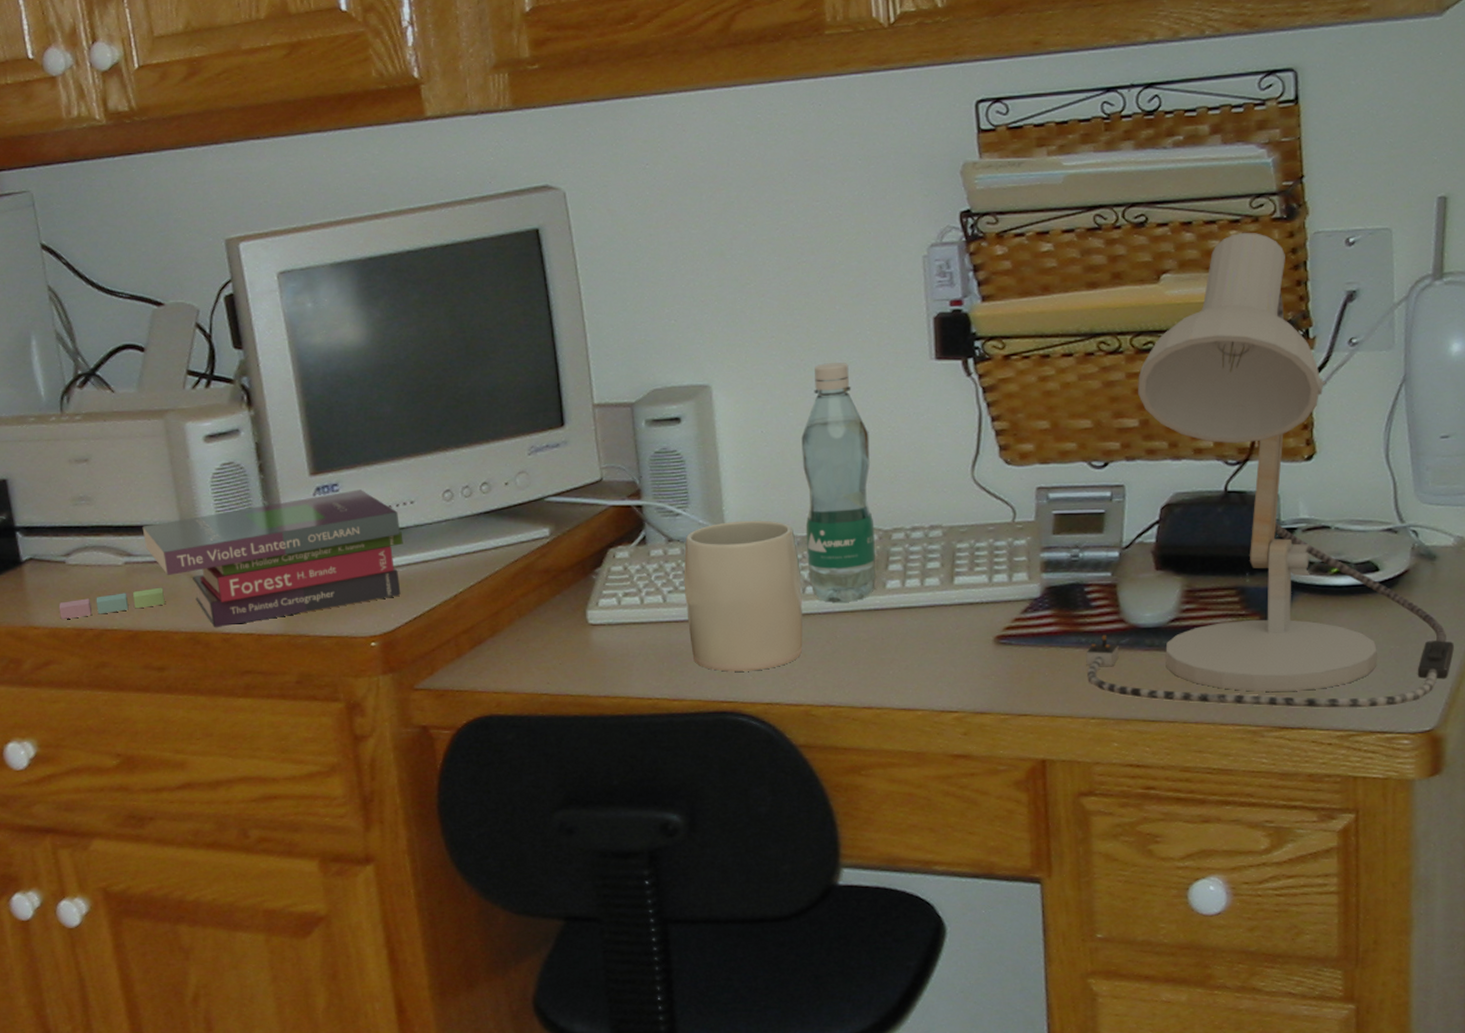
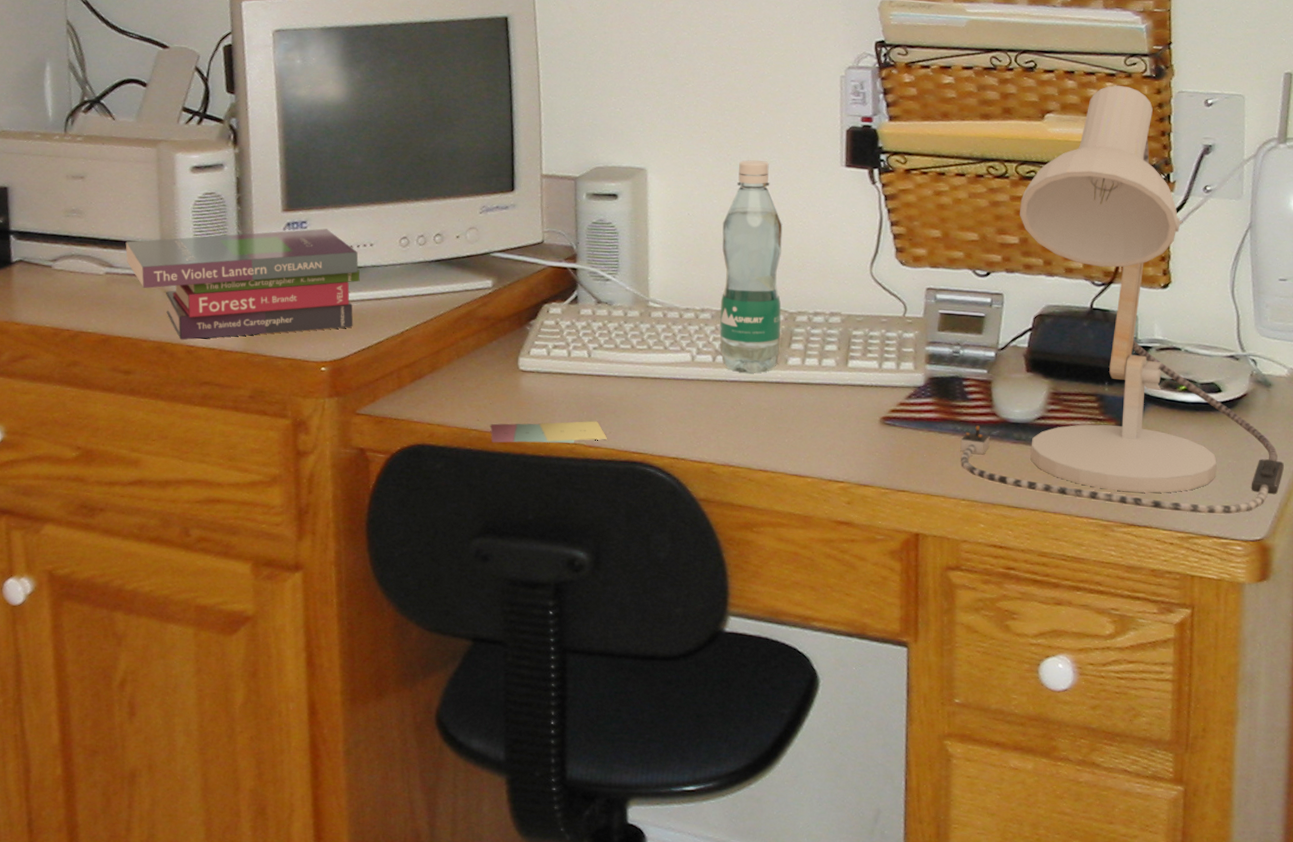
sticky notes: present [58,587,165,620] -> none [40,298,139,319]
sticky notes: none [561,672,693,706] -> present [489,421,608,443]
mug: present [683,520,803,672] -> none [608,290,714,427]

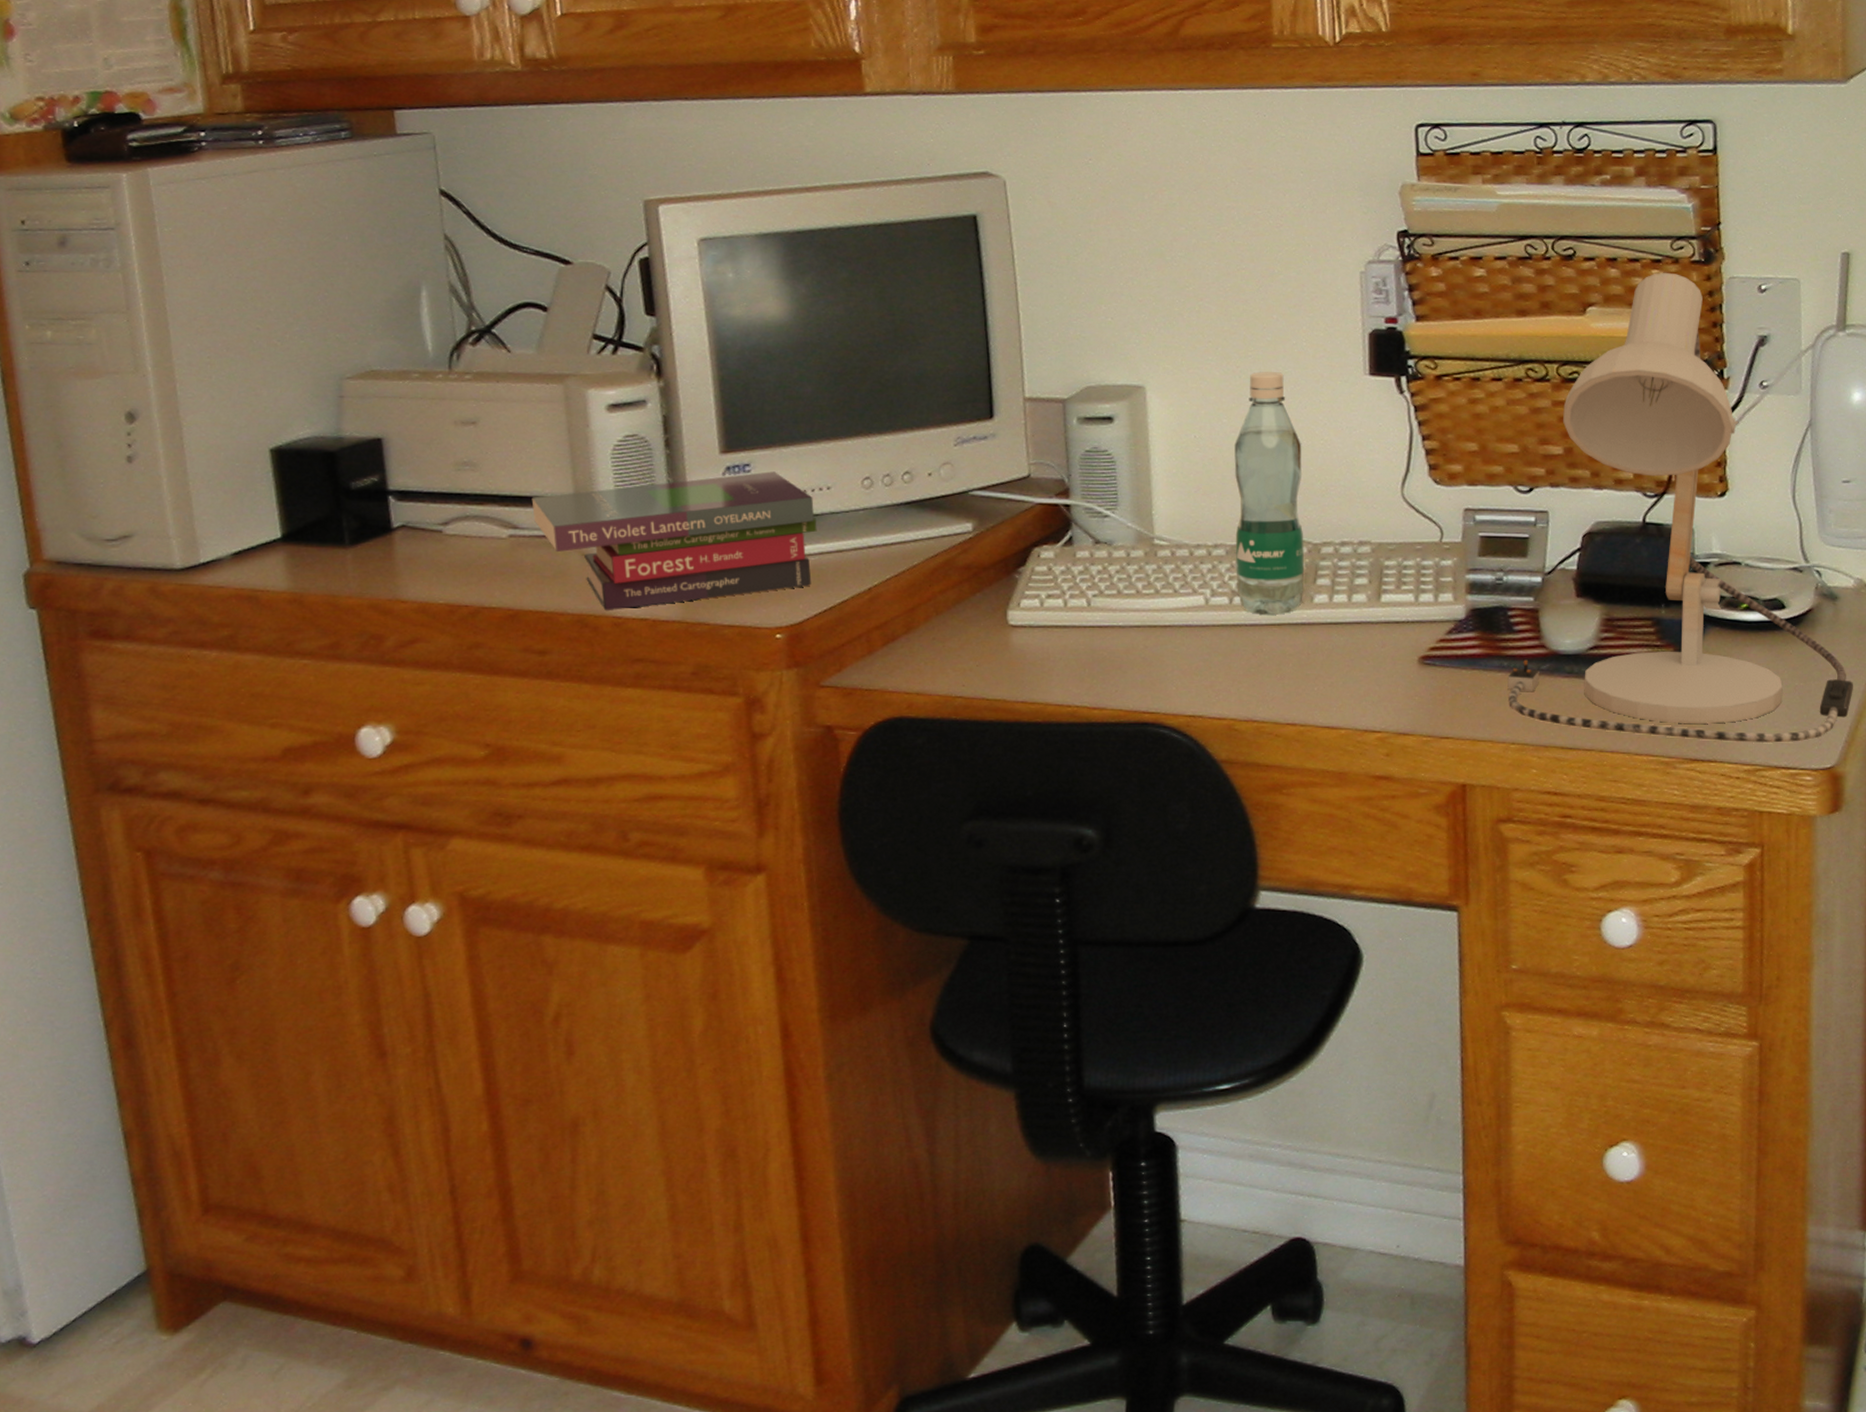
sticky notes: present [489,421,608,443] -> none [977,679,1114,711]

